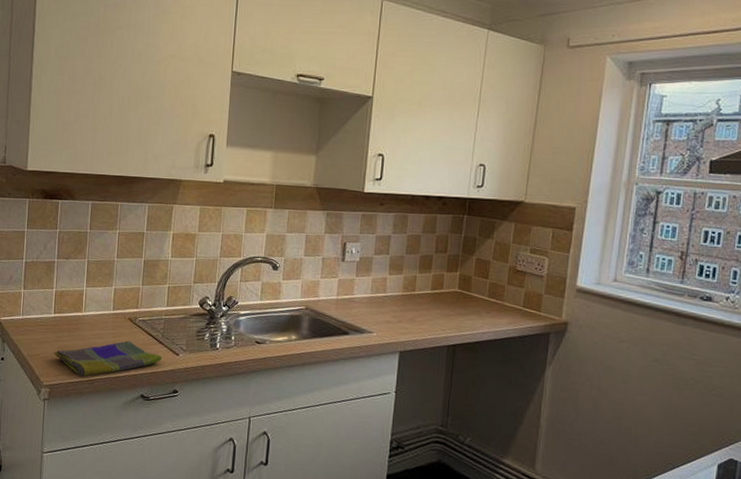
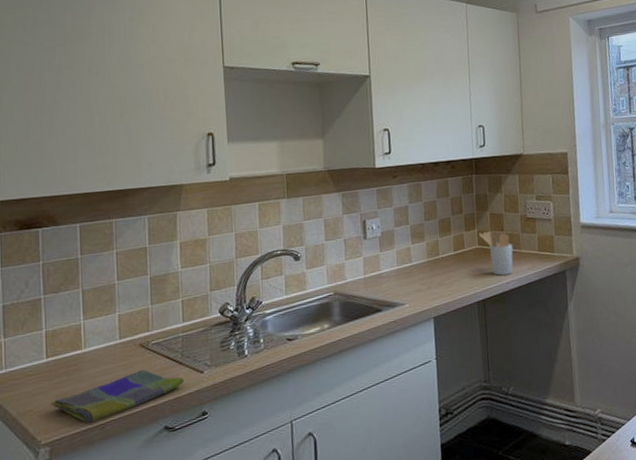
utensil holder: none [460,276,496,325] -> present [478,231,513,276]

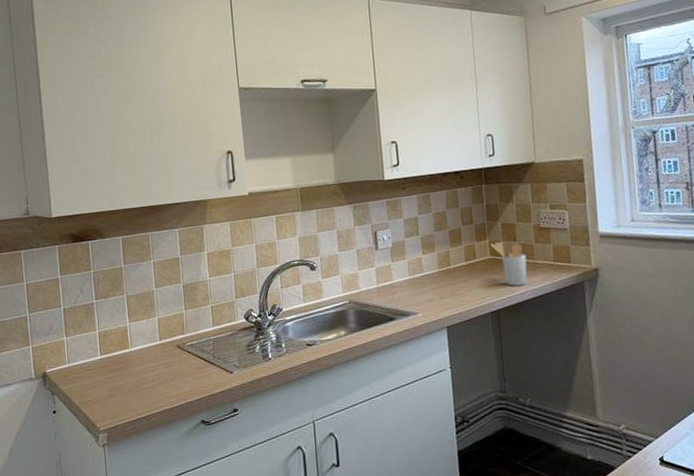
dish towel: present [50,369,185,423] -> none [105,368,217,414]

